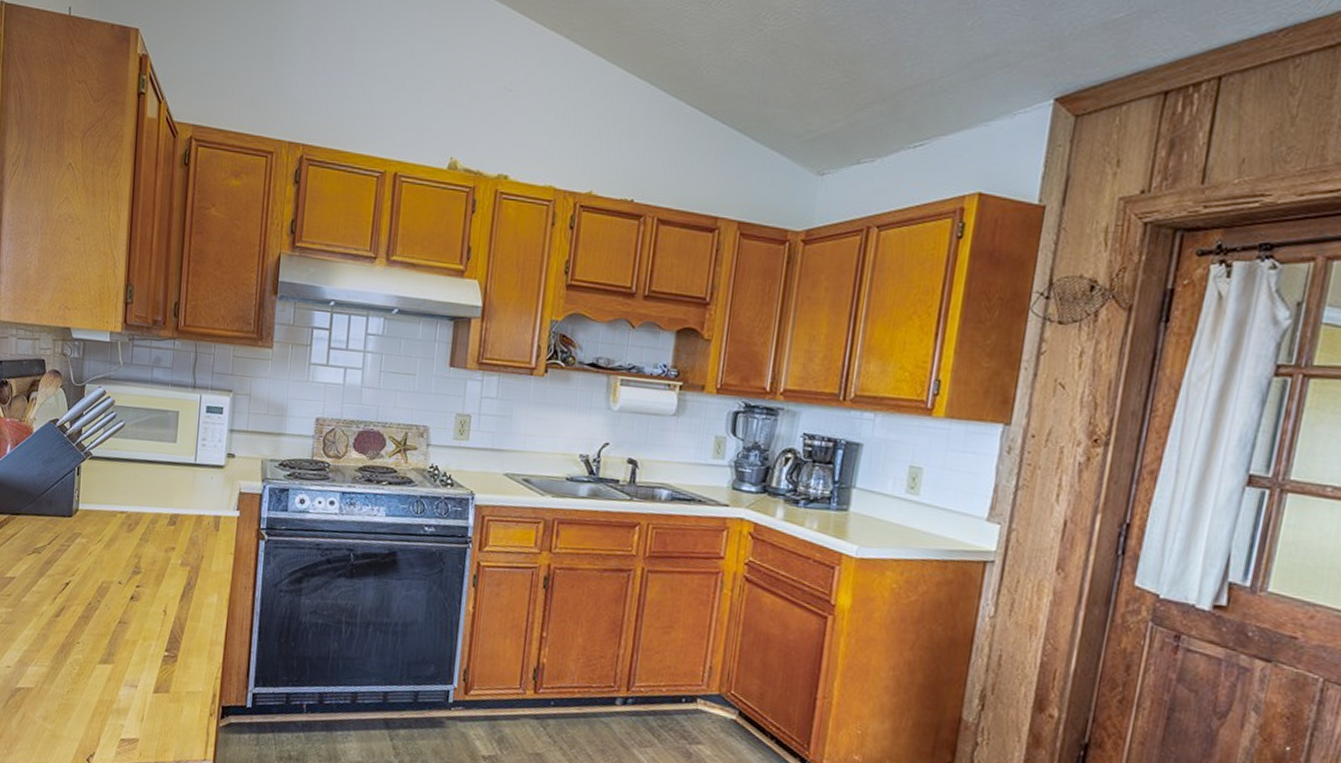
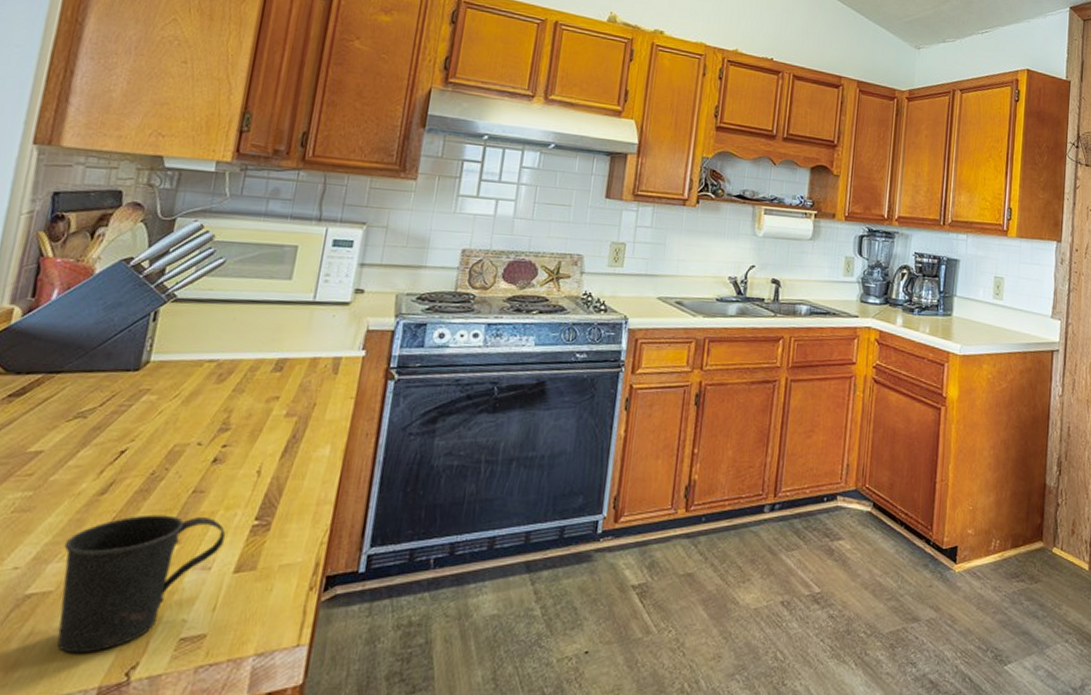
mug: none [37,637,144,739] -> present [57,514,225,654]

